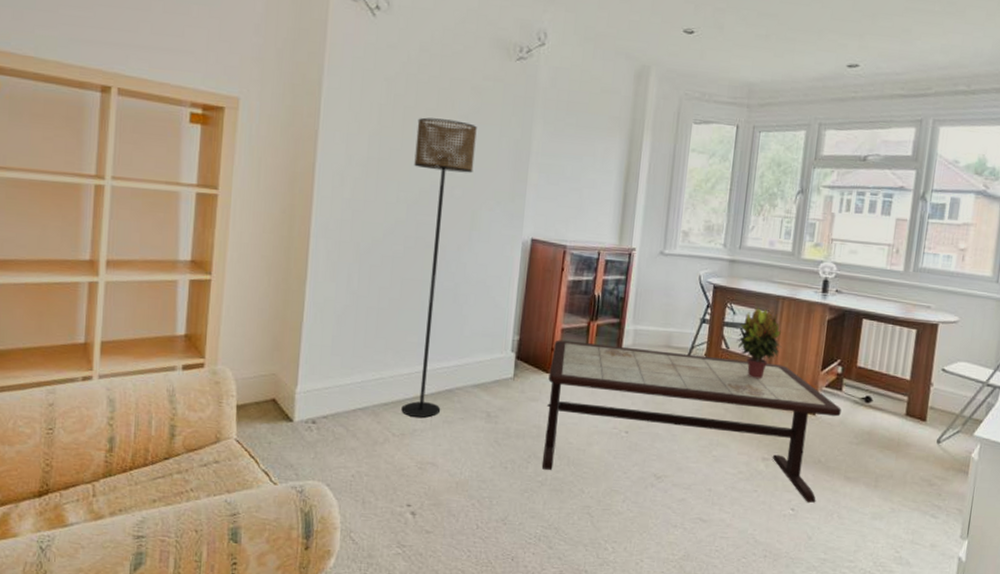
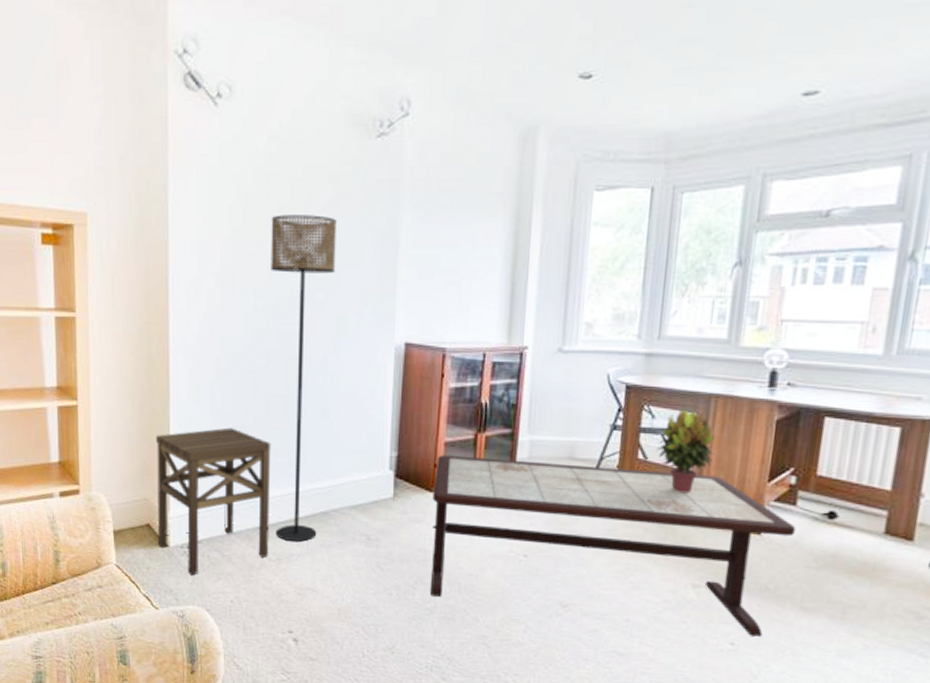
side table: none [283,307,403,450] -> present [155,427,271,575]

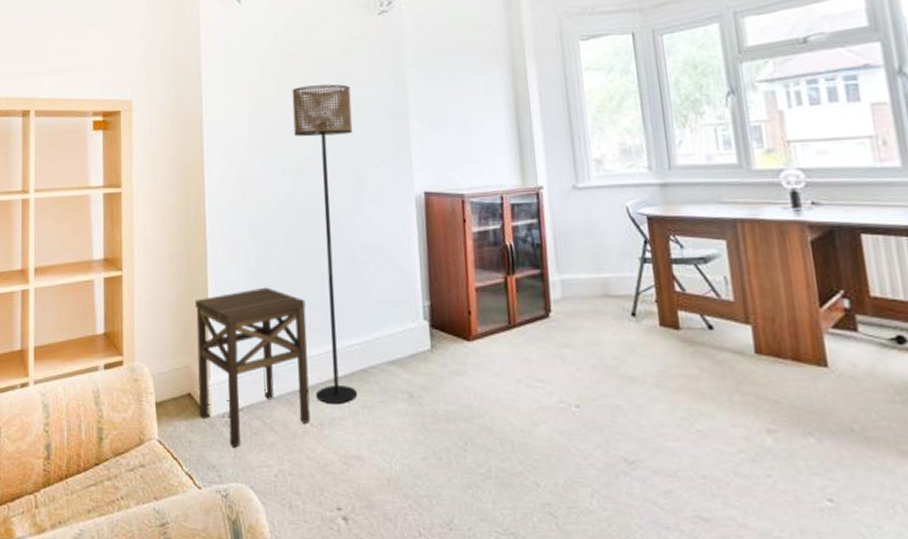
coffee table: present [431,455,796,637] -> none [470,300,866,490]
potted plant: present [656,408,717,494] -> none [692,235,757,326]

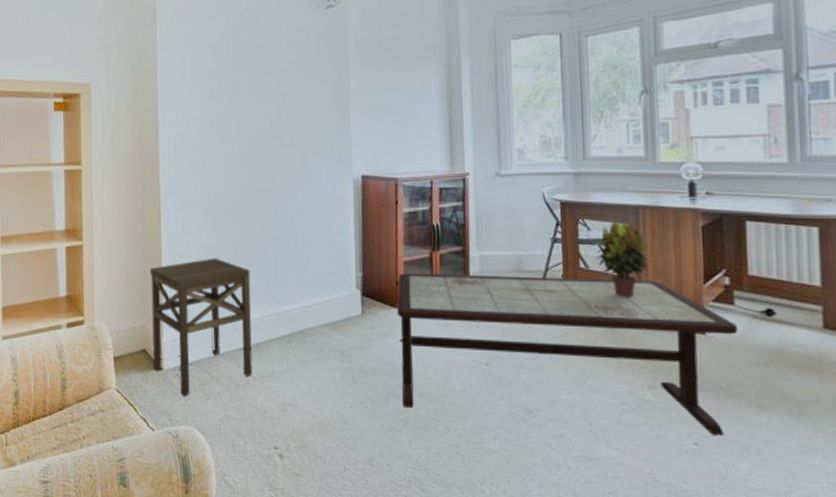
floor lamp: present [292,84,358,403] -> none [242,73,298,360]
coffee table: none [470,300,866,490] -> present [397,273,738,436]
potted plant: none [692,235,757,326] -> present [596,219,652,298]

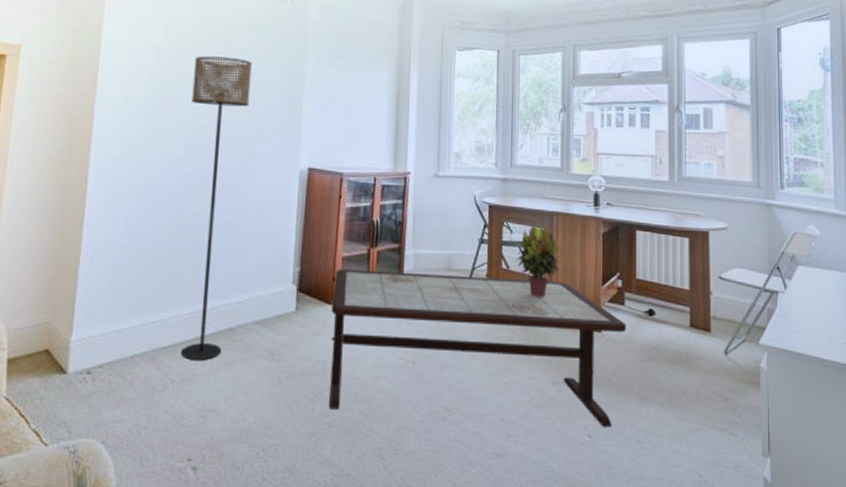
side table: present [149,258,253,396] -> none [56,246,182,404]
floor lamp: none [242,73,298,360] -> present [181,56,252,360]

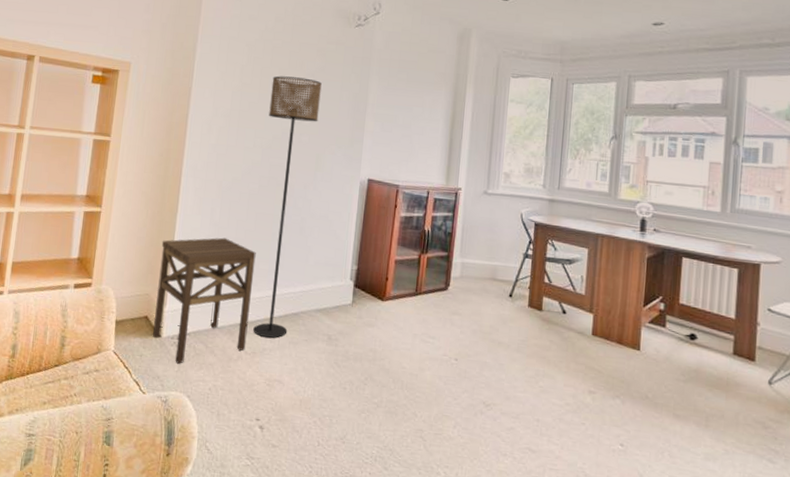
side table: none [56,246,182,404] -> present [153,237,256,364]
coffee table: present [329,269,626,427] -> none [378,270,666,440]
potted plant: present [516,224,562,298] -> none [558,243,604,313]

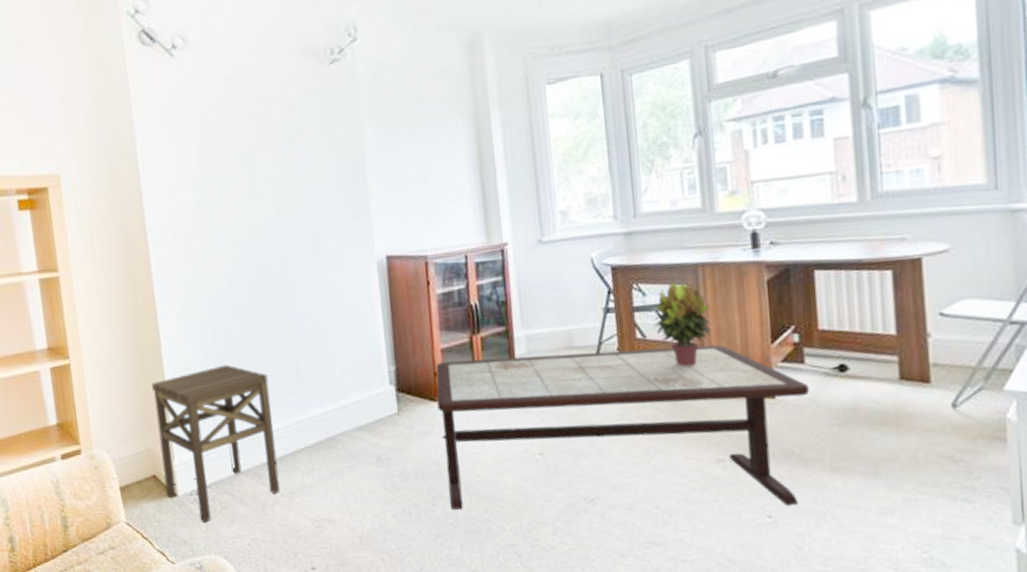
floor lamp: present [253,75,322,338] -> none [238,145,327,473]
coffee table: none [378,270,666,440] -> present [435,345,809,510]
potted plant: none [558,243,604,313] -> present [653,281,715,368]

